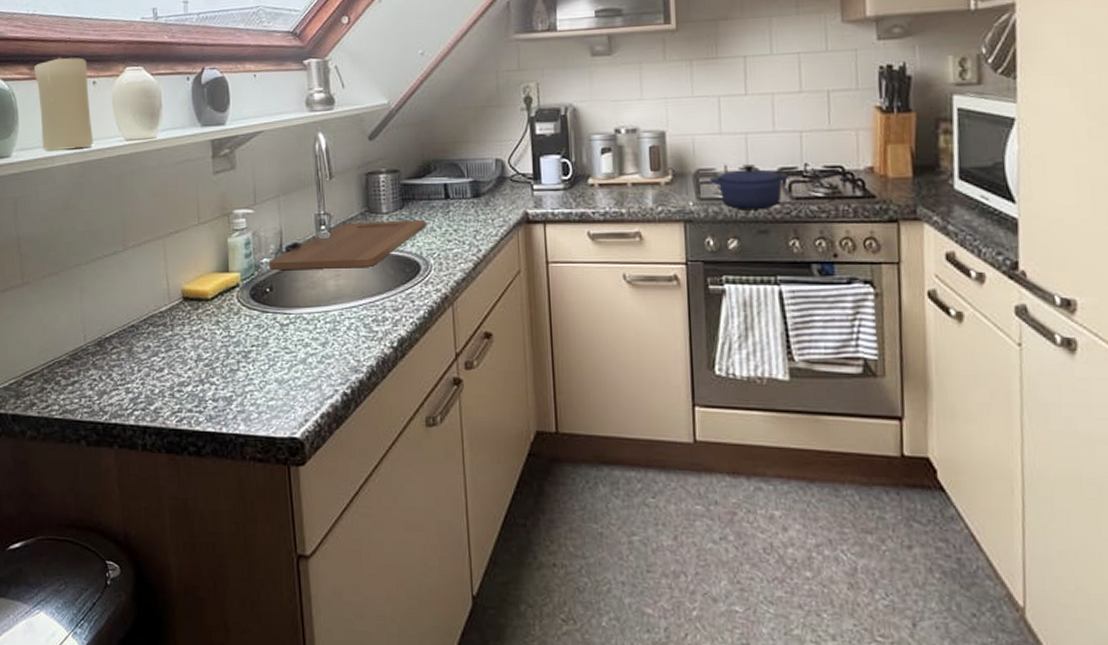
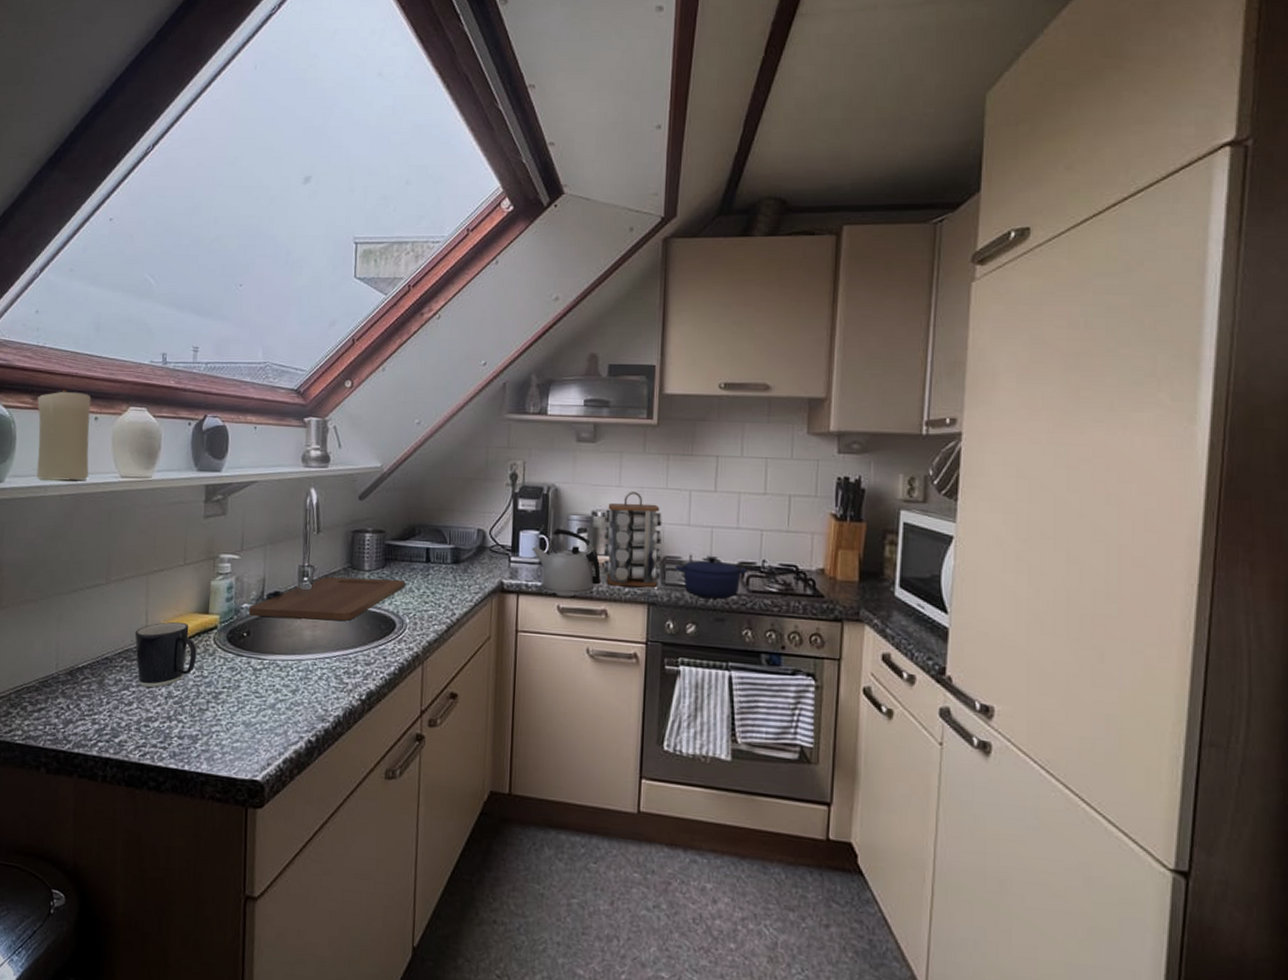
mug: none [157,283,222,351] -> present [134,621,197,688]
kettle: none [554,150,632,222] -> present [532,528,602,597]
spice rack: none [628,102,696,207] -> present [603,491,662,589]

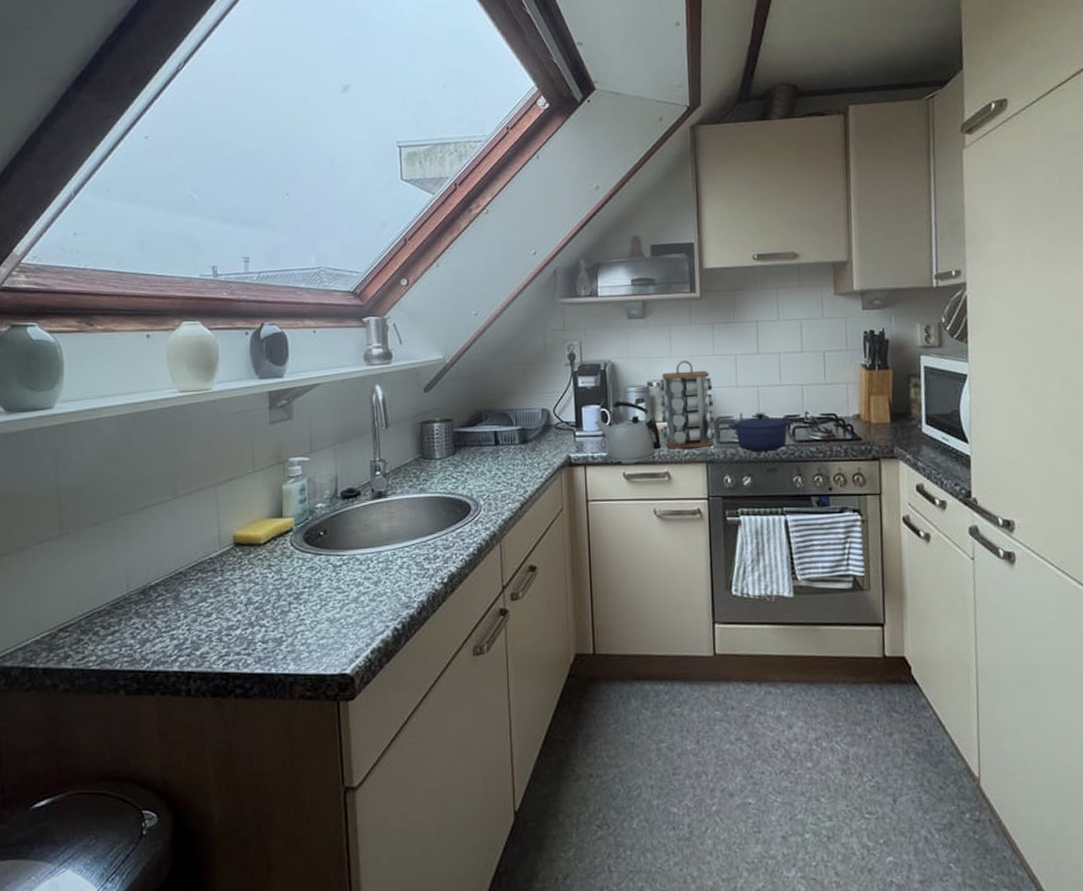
candle: present [36,388,92,481] -> none [83,309,146,402]
mug: present [134,621,197,688] -> none [207,528,274,596]
cutting board: present [248,576,406,621] -> none [323,464,477,515]

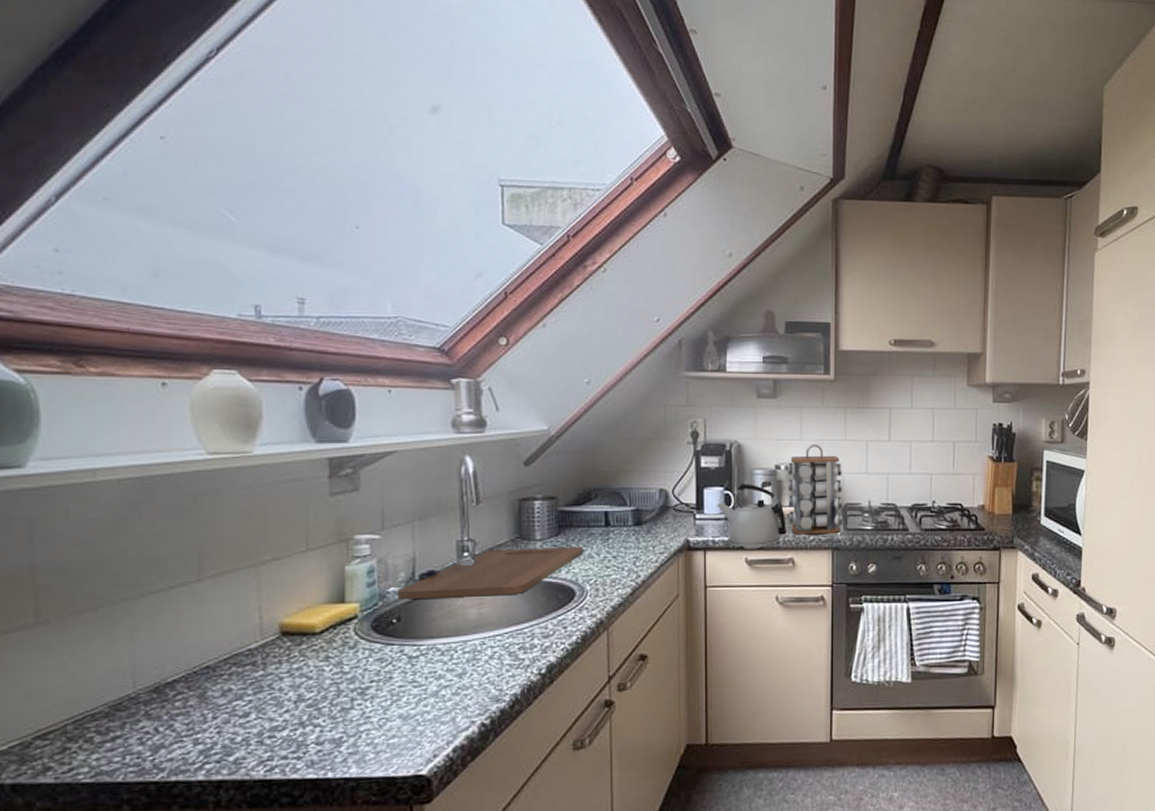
cutting board: none [323,464,477,515] -> present [397,546,584,600]
cooking pot: present [727,412,793,452] -> none [855,499,920,540]

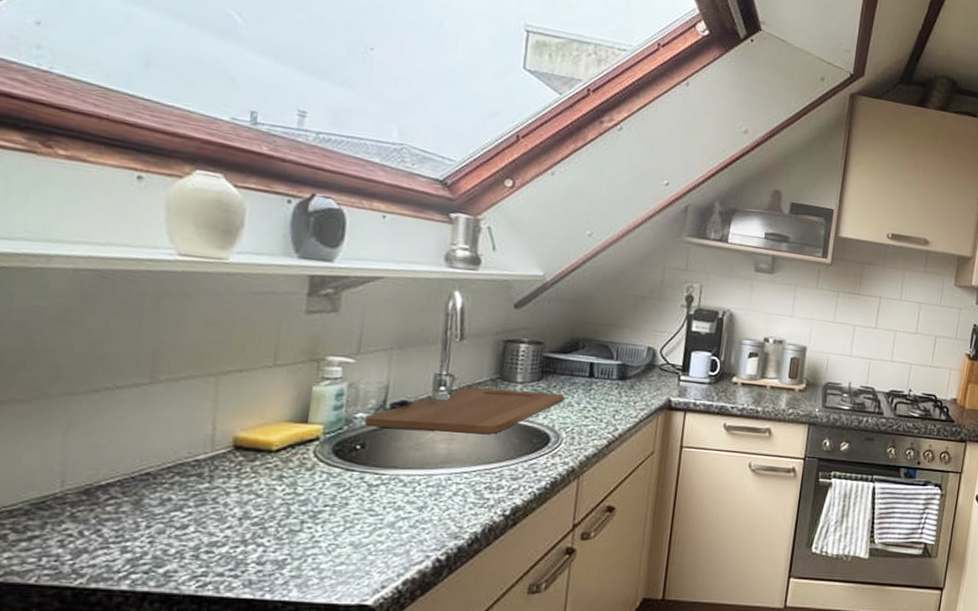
kettle: present [717,483,788,549] -> none [702,351,768,416]
spice rack: present [788,443,843,536] -> none [770,321,828,411]

